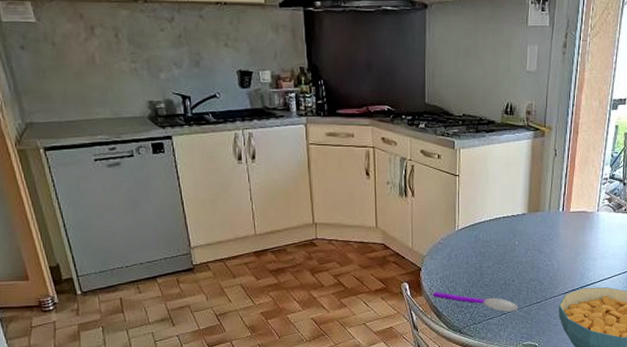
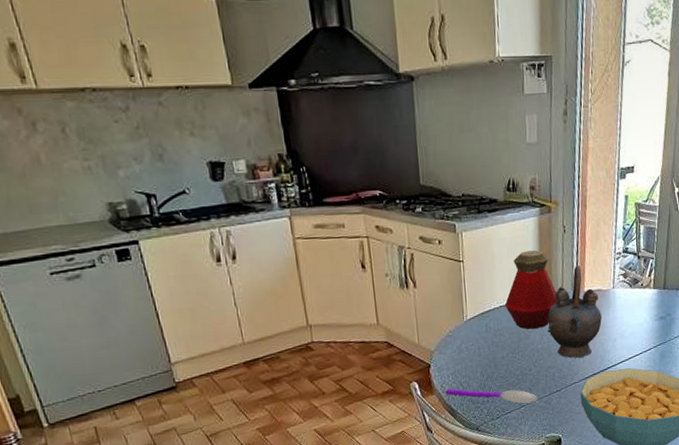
bottle: none [494,170,544,243] -> present [504,250,557,329]
teapot: none [532,186,585,274] -> present [547,264,602,359]

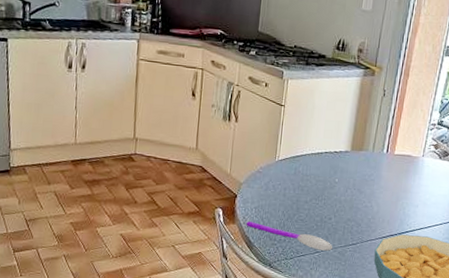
bottle: present [504,250,557,329] -> none [316,107,368,181]
teapot: present [547,264,602,359] -> none [352,128,408,217]

